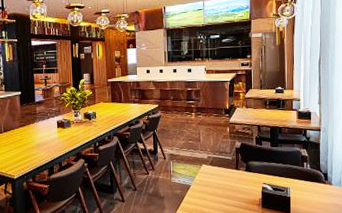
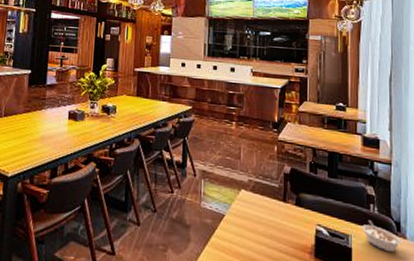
legume: none [297,175,329,196] -> present [361,221,402,253]

